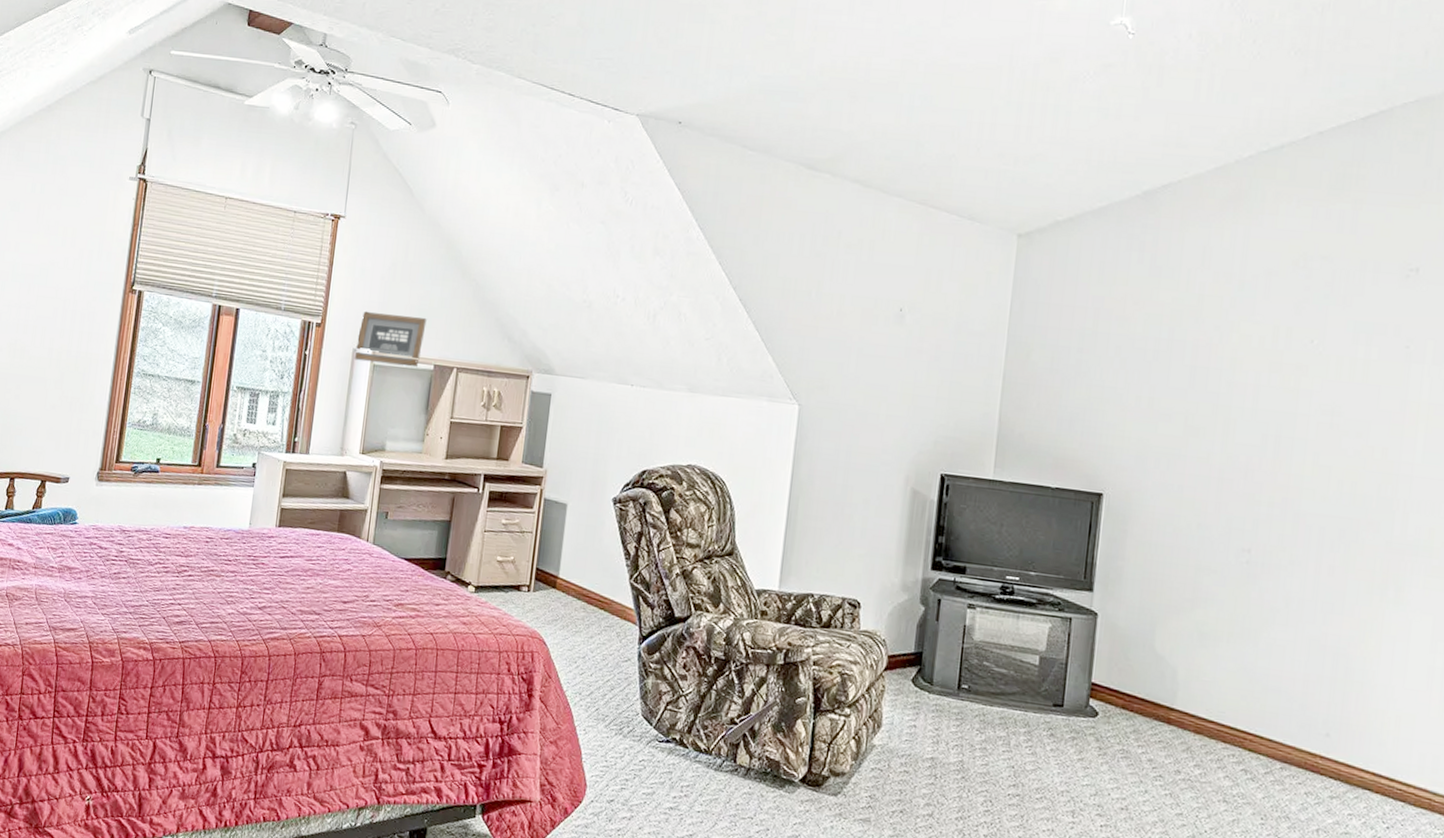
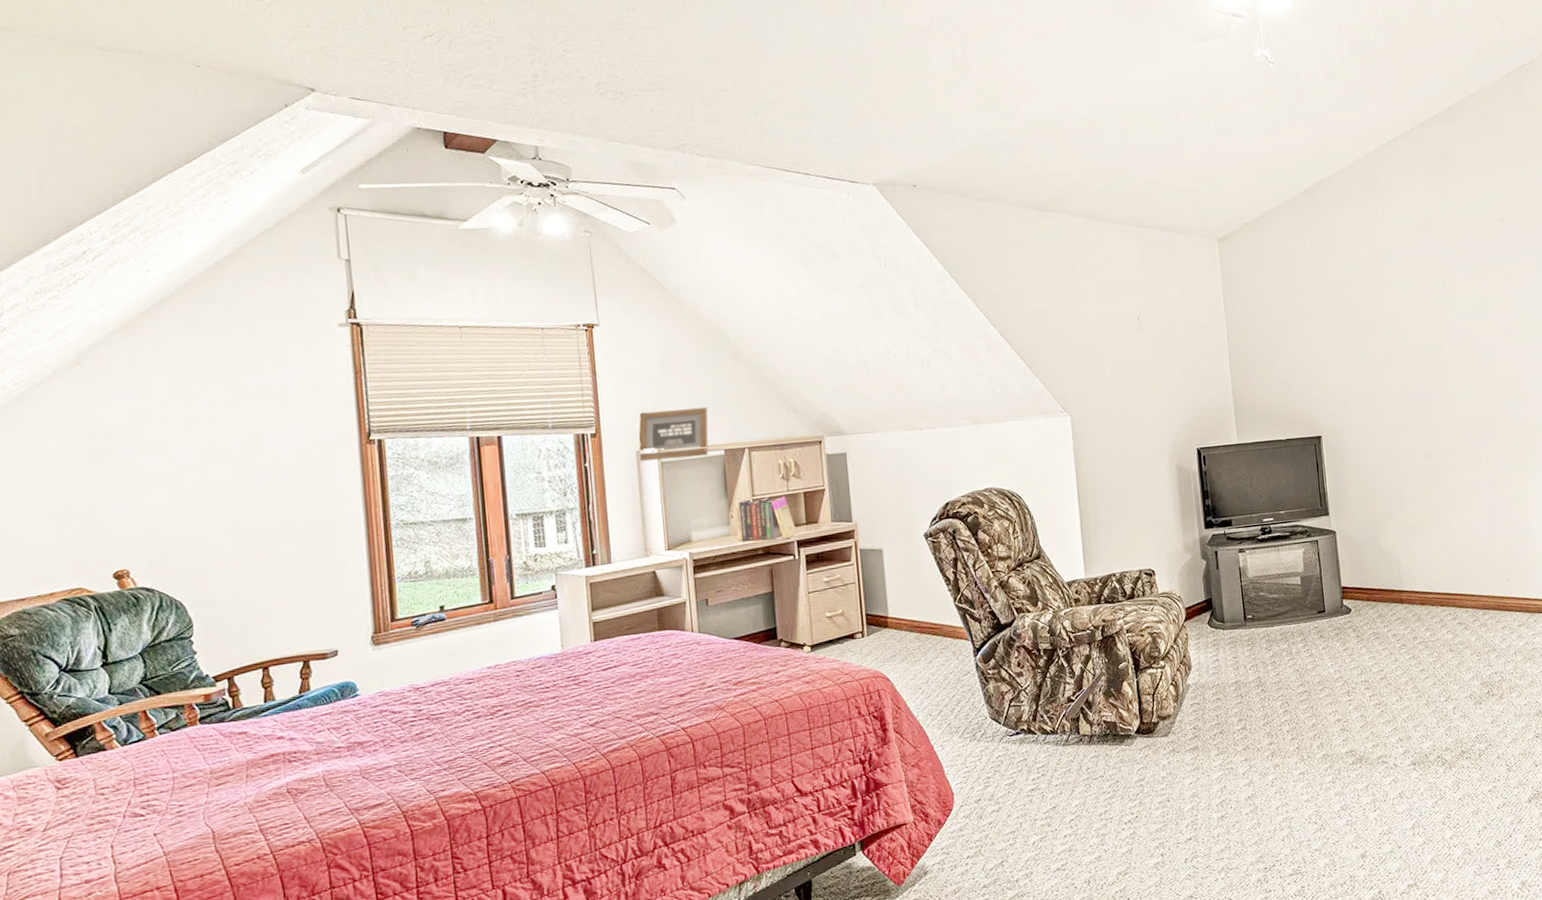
books: none [428,419,487,470] -> present [735,495,797,543]

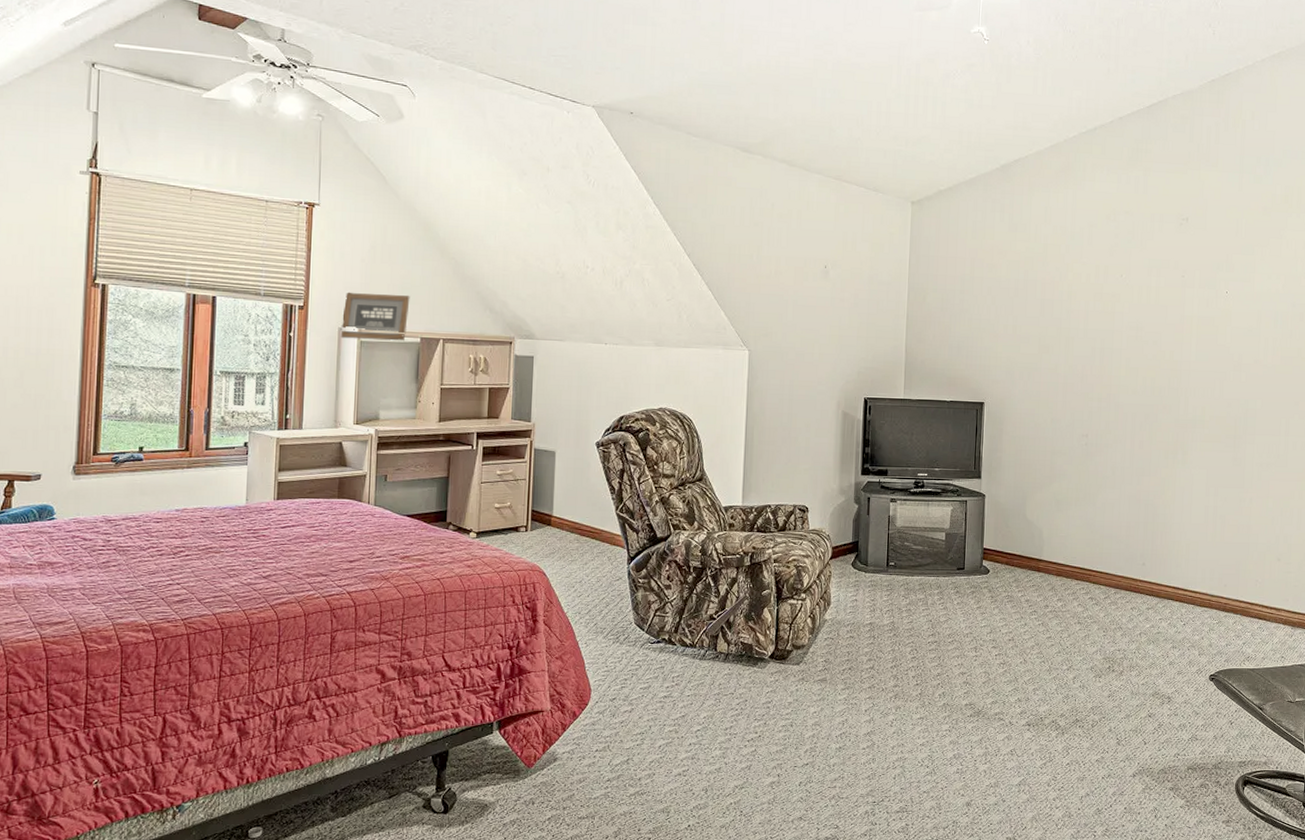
books: present [735,495,797,543] -> none [423,386,478,430]

